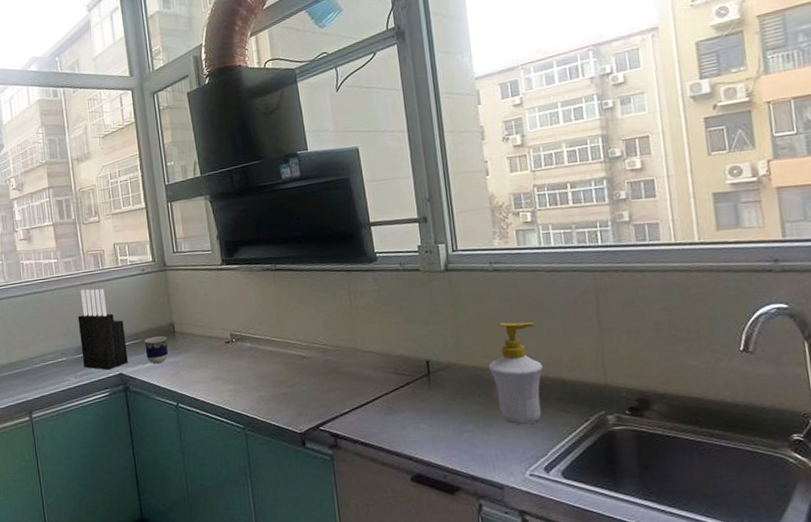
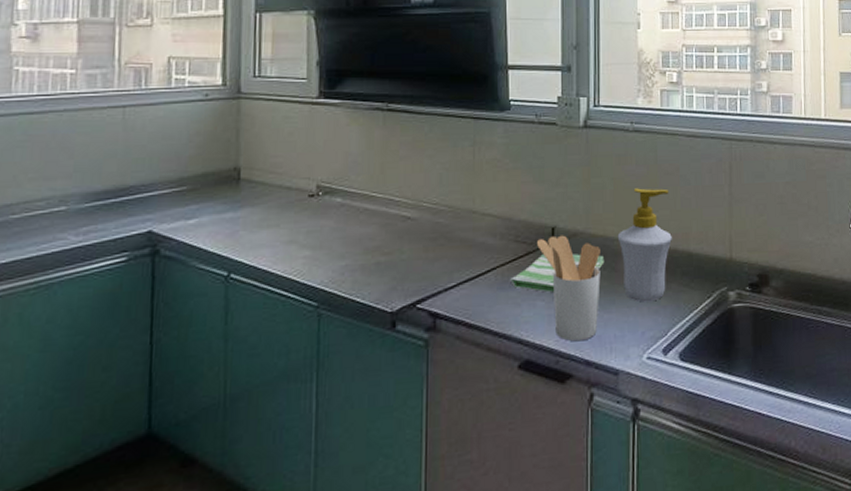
knife block: present [77,289,128,370] -> none [92,114,166,226]
cup: present [144,336,168,364] -> none [192,184,226,220]
dish towel: none [395,383,479,418] -> present [510,254,605,294]
utensil holder: none [414,367,479,459] -> present [537,235,601,342]

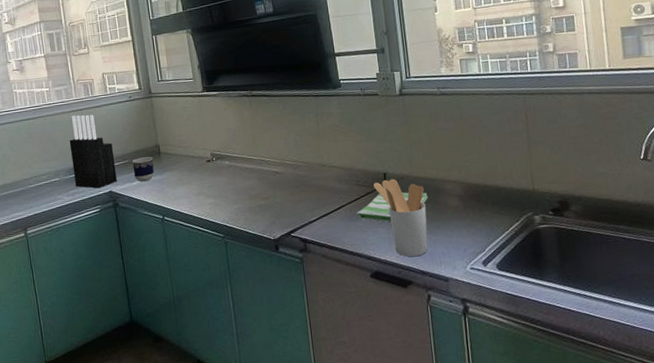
knife block: none [92,114,166,226] -> present [69,115,117,188]
cup: none [192,184,226,220] -> present [132,156,154,182]
soap bottle: present [617,188,672,302] -> none [436,138,482,227]

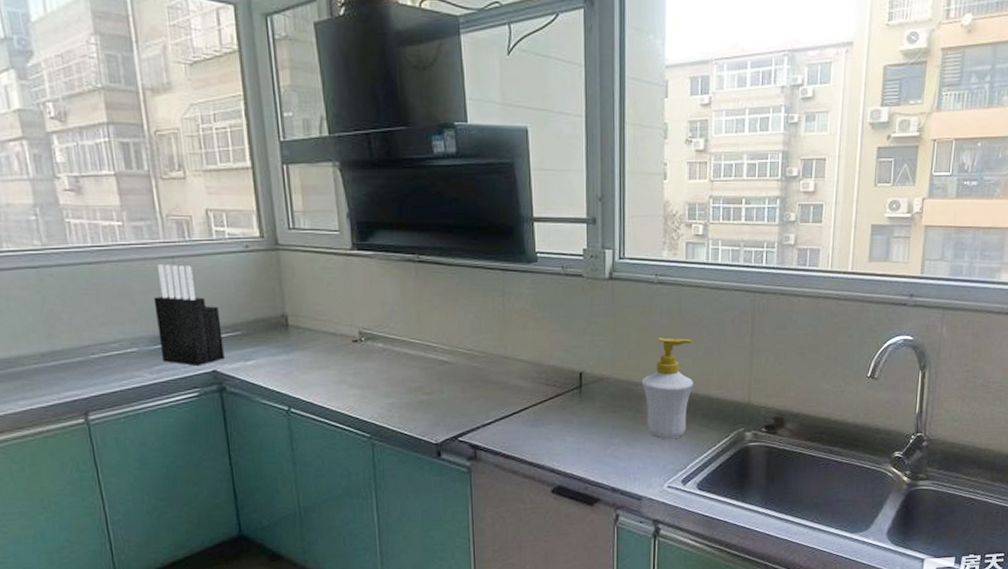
cup: present [132,156,154,182] -> none [247,329,278,362]
dish towel: present [356,192,428,223] -> none [542,396,629,431]
utensil holder: present [373,178,428,257] -> none [566,379,625,472]
soap bottle: none [436,138,482,227] -> present [641,337,693,440]

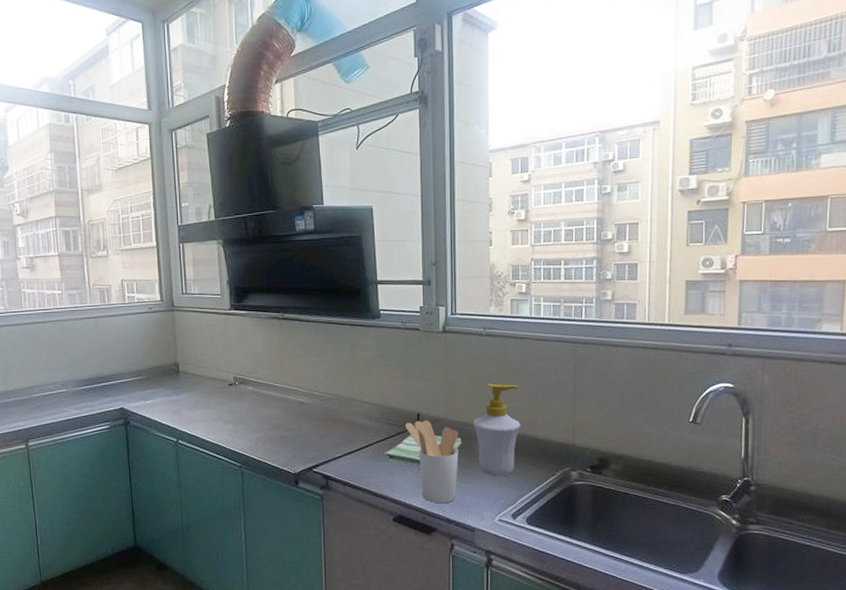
knife block: present [153,264,224,366] -> none [80,323,130,404]
dish towel: none [542,396,629,431] -> present [385,435,462,466]
utensil holder: none [566,379,625,472] -> present [406,420,459,504]

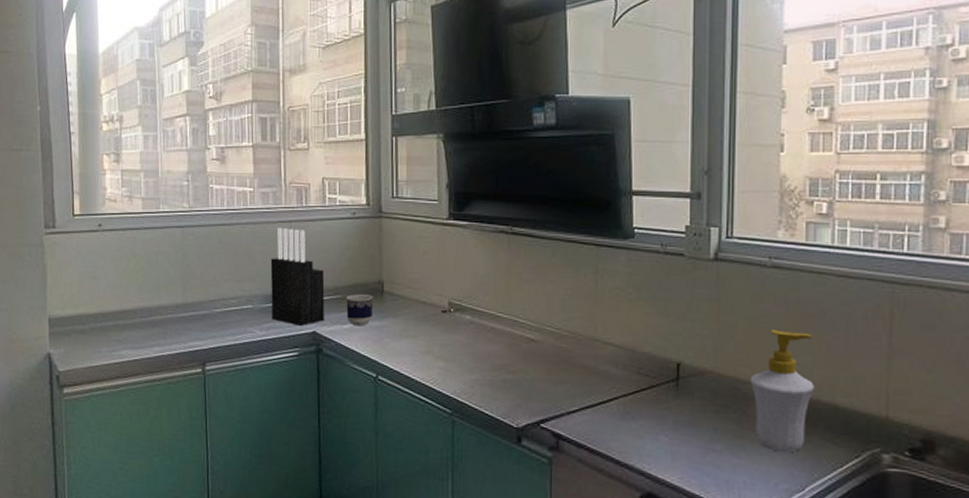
knife block: none [80,323,130,404] -> present [270,228,325,326]
cup: none [148,375,171,401] -> present [346,294,373,326]
dish towel: present [385,435,462,466] -> none [633,389,735,431]
utensil holder: present [406,420,459,504] -> none [661,371,730,483]

